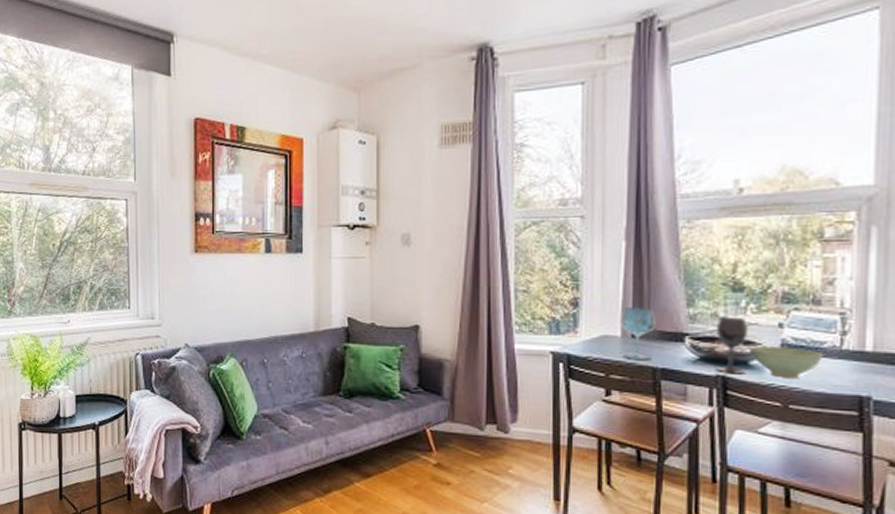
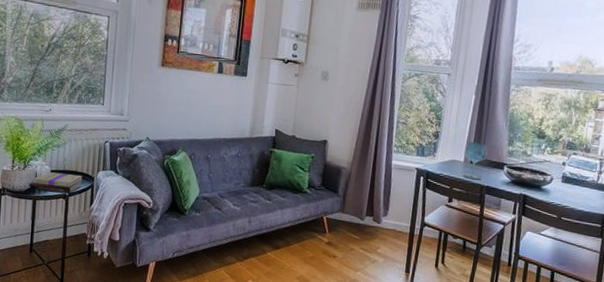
books: none [52,397,113,423] -> present [29,171,83,194]
wine glass: present [715,316,749,374] -> none [521,154,545,195]
bowl: present [751,346,824,377] -> none [543,176,587,199]

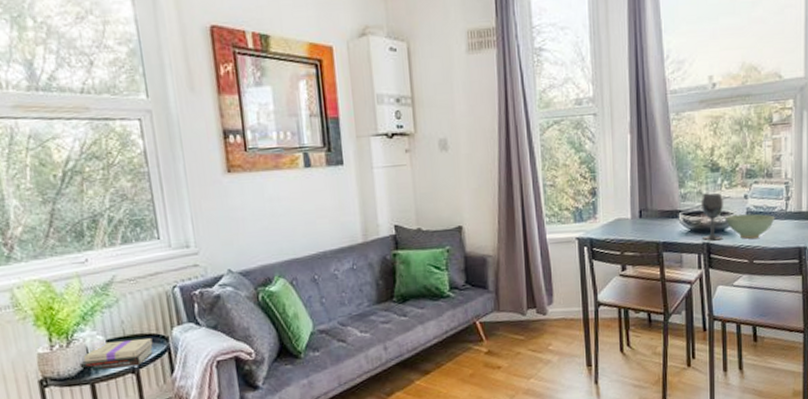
wine glass: present [463,142,488,180] -> none [629,191,658,238]
wine glass: none [521,154,545,195] -> present [700,192,724,241]
bowl: none [543,176,587,199] -> present [726,214,775,239]

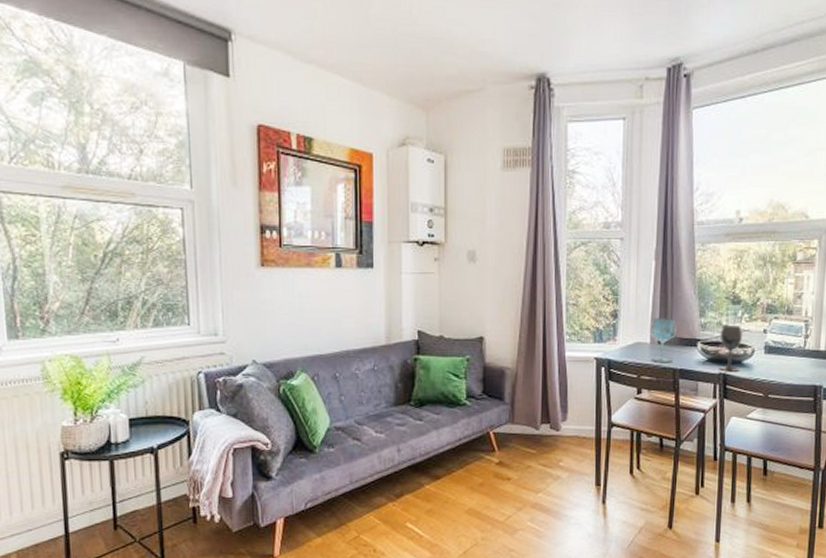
books: present [79,338,153,371] -> none [101,420,174,448]
wine glass: none [629,191,658,238] -> present [649,318,677,363]
bowl: present [726,214,775,239] -> none [744,348,793,373]

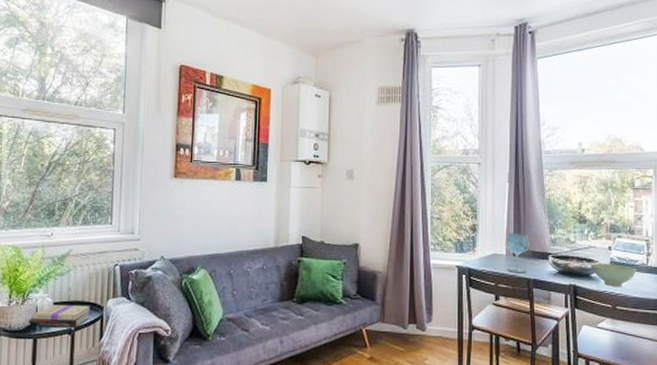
books: none [101,420,174,448] -> present [28,304,90,328]
wine glass: present [719,324,743,372] -> none [569,241,590,284]
bowl: none [744,348,793,373] -> present [591,263,637,286]

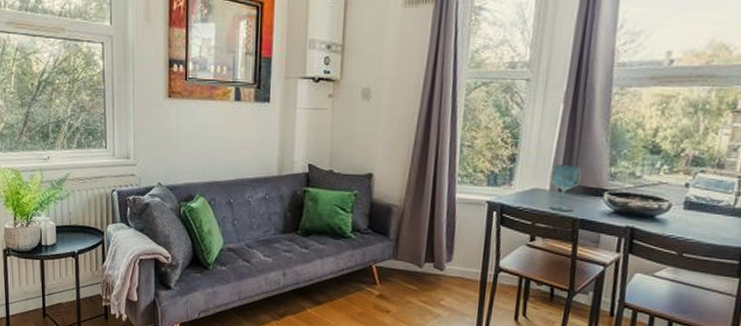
books: present [28,304,90,328] -> none [34,227,91,252]
bowl: present [591,263,637,286] -> none [658,203,719,231]

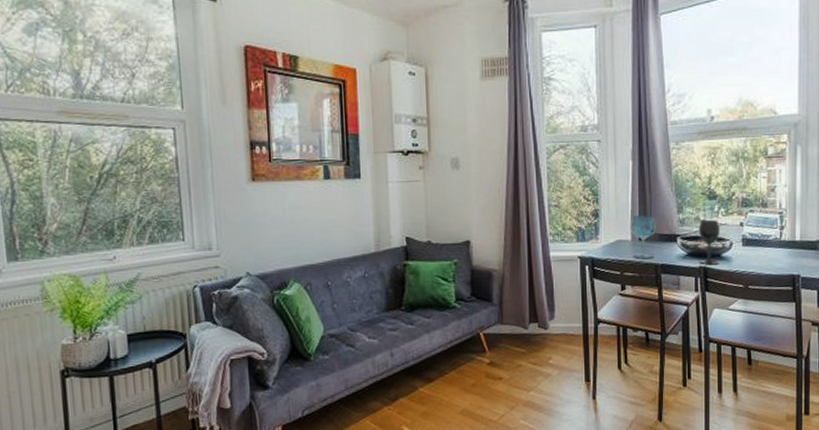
wine glass: none [627,175,660,227] -> present [698,219,721,265]

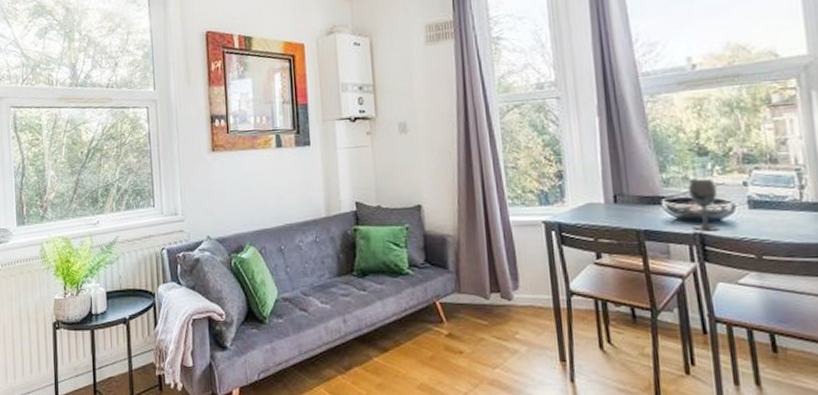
wine glass: present [630,215,657,259] -> none [601,175,635,225]

